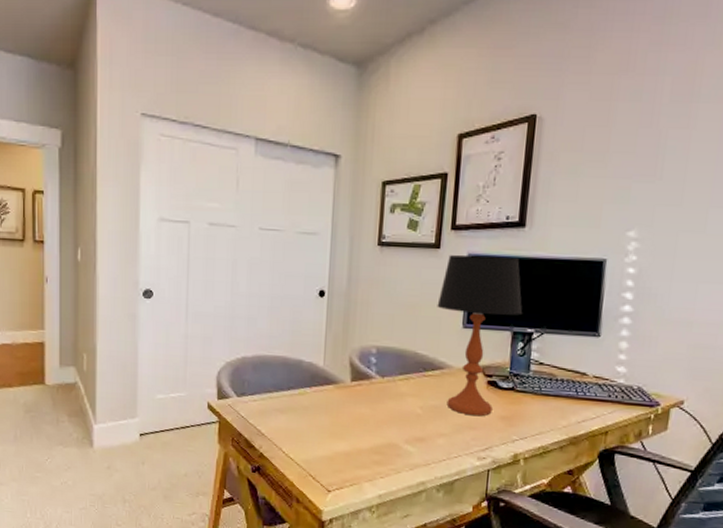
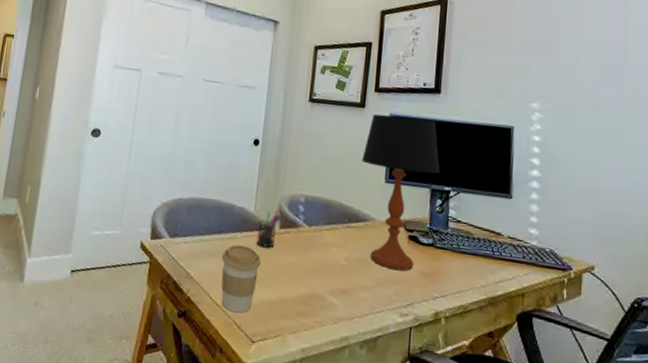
coffee cup: none [293,400,333,465] -> present [221,244,261,313]
pen holder: none [325,362,352,401] -> present [256,209,281,248]

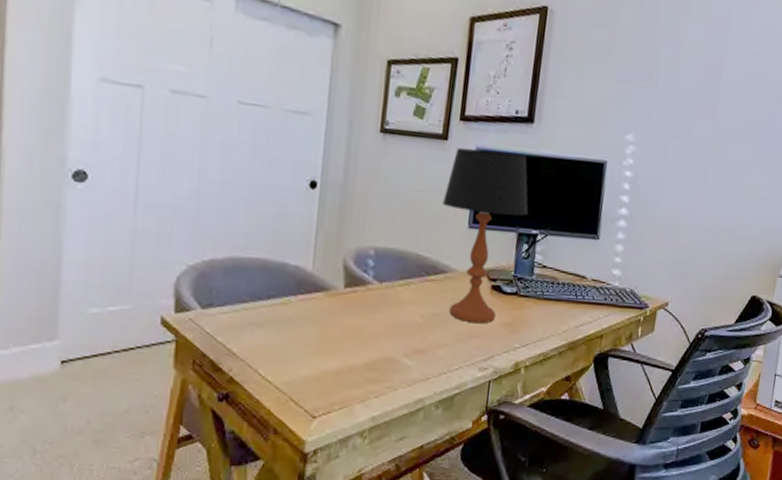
coffee cup: present [221,244,261,313] -> none [273,310,322,388]
pen holder: present [256,209,281,248] -> none [314,265,346,311]

